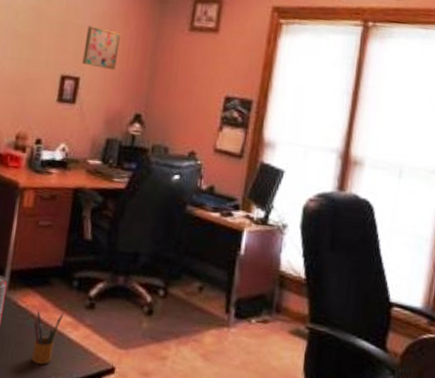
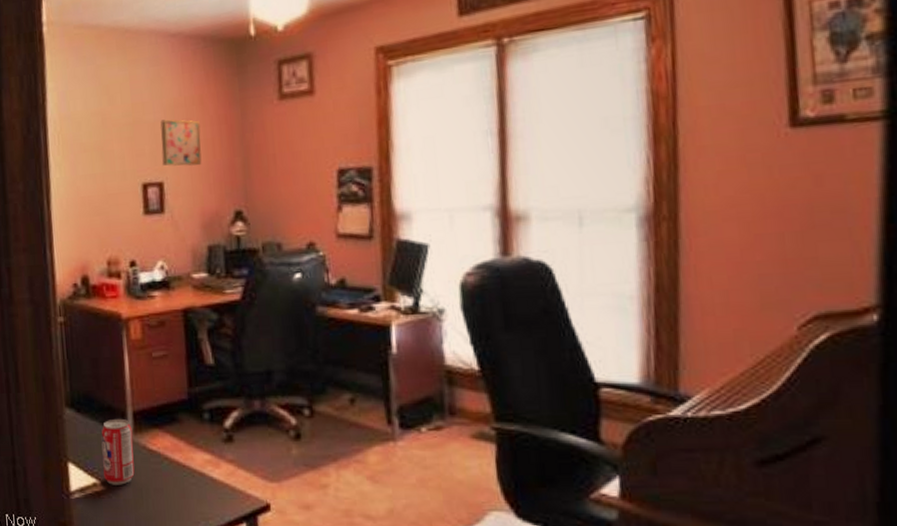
pencil box: present [31,310,64,365] -> none [165,450,201,510]

